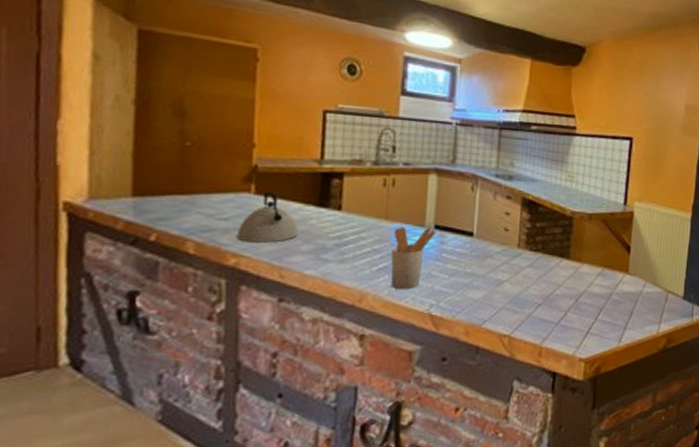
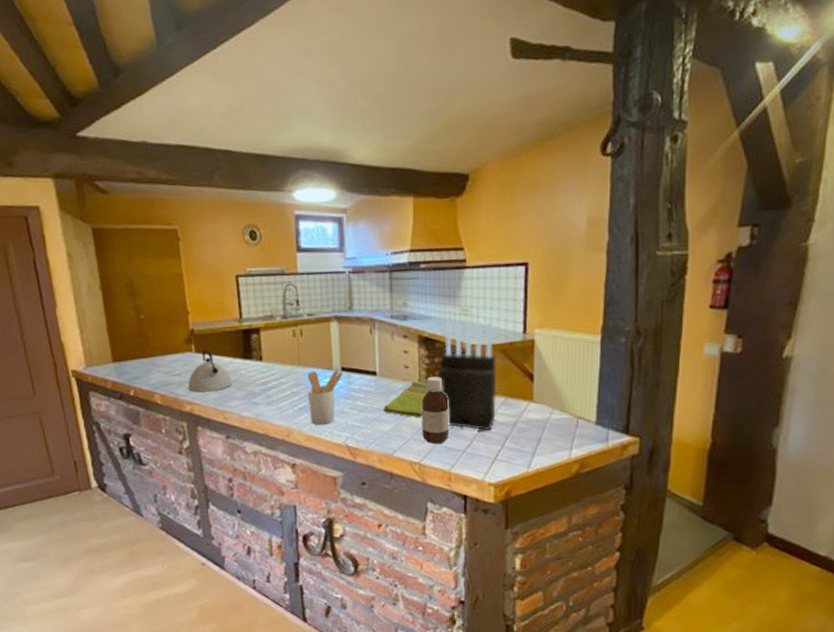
dish towel: none [477,246,528,286] -> present [384,381,429,418]
bottle: none [515,242,547,315] -> present [421,377,450,445]
knife block: none [537,185,598,302] -> present [436,320,497,431]

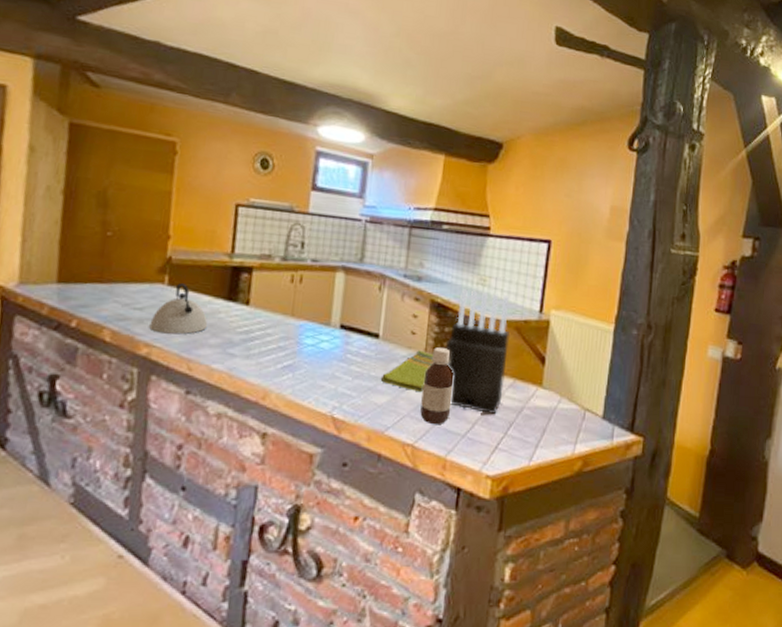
utensil holder: present [307,370,344,426] -> none [294,325,343,390]

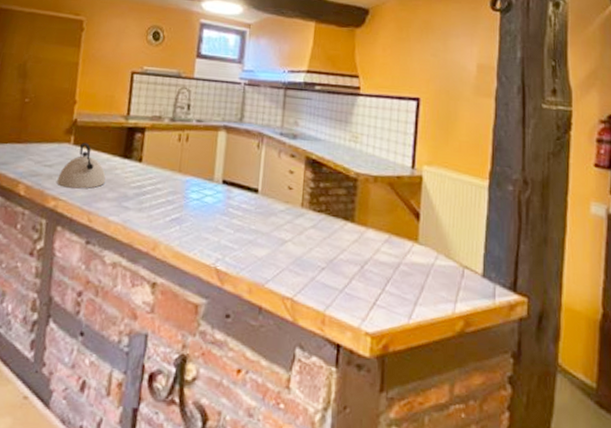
dish towel: present [381,350,435,393] -> none [261,205,311,247]
bottle: present [420,347,454,425] -> none [298,202,330,279]
knife block: present [445,288,511,415] -> none [321,144,384,271]

